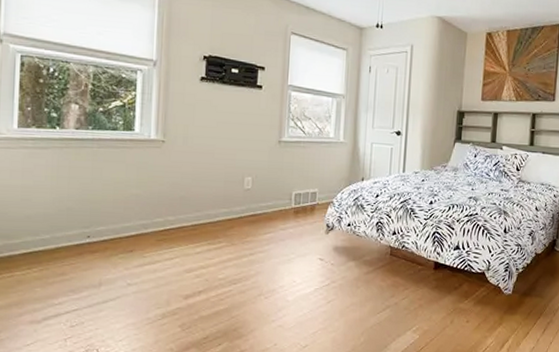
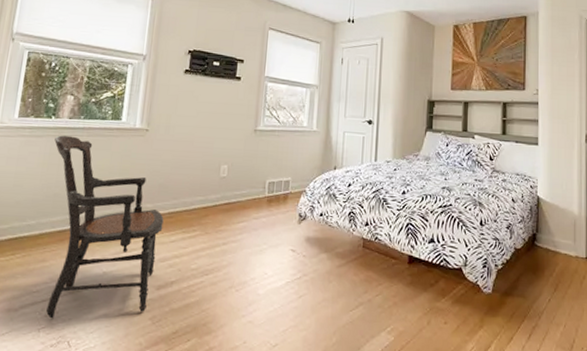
armchair: none [62,147,188,329] -> present [46,135,164,319]

